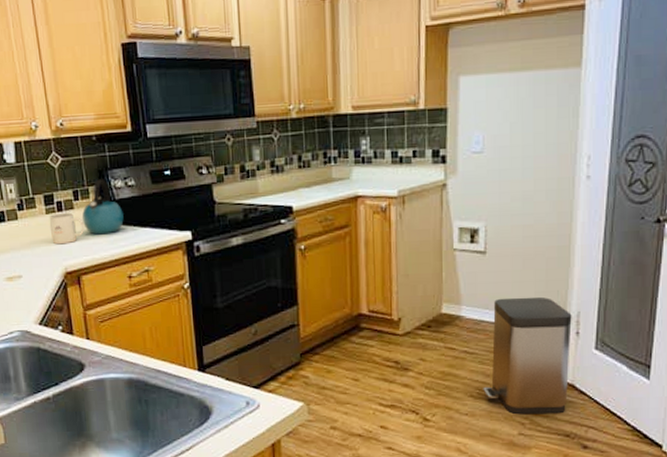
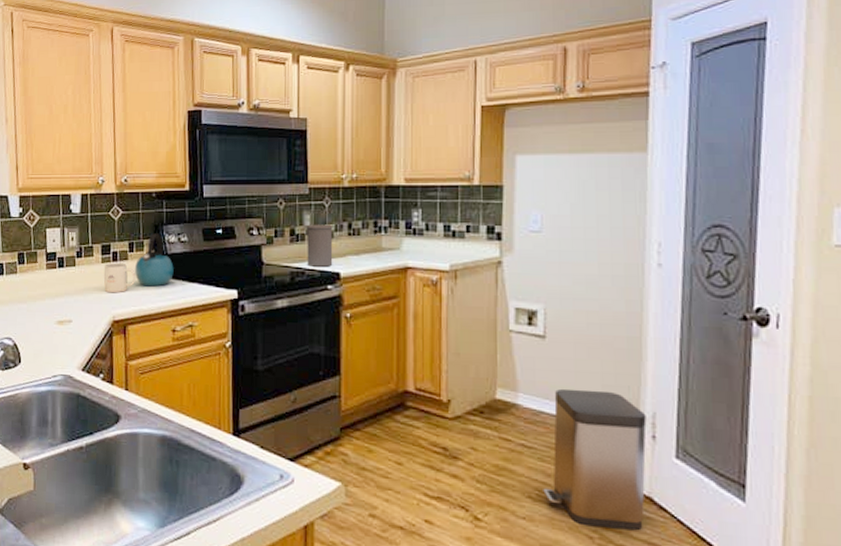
canister: none [256,158,285,202] -> present [306,224,333,267]

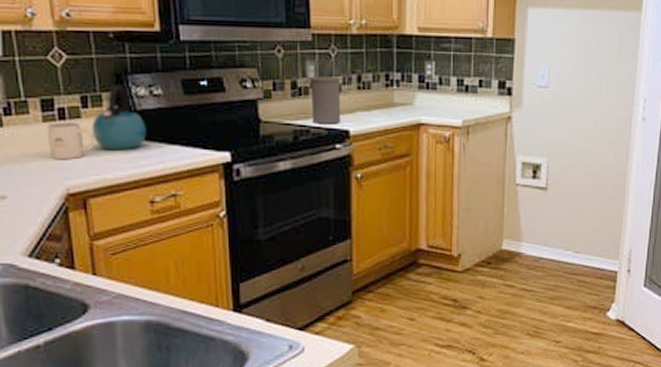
pedal bin: present [543,388,647,531] -> none [539,234,624,352]

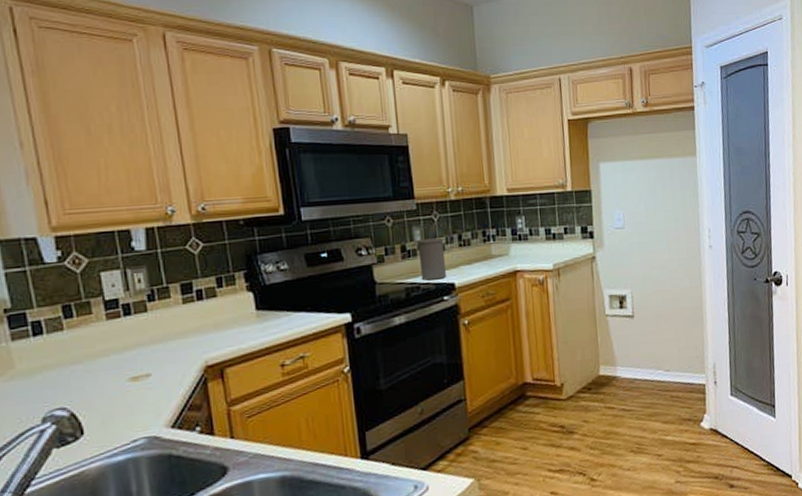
mug: present [46,123,95,160] -> none [186,301,230,337]
kettle: present [91,84,147,151] -> none [226,264,276,323]

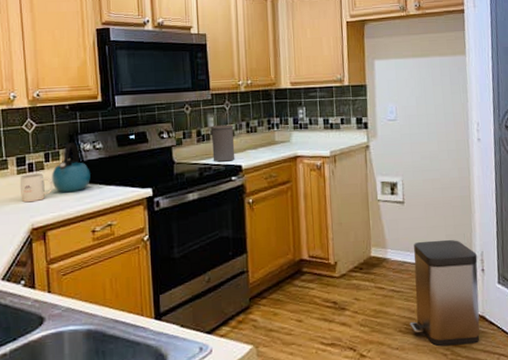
mug: none [186,301,230,337] -> present [19,173,53,203]
kettle: none [226,264,276,323] -> present [51,143,91,193]
pedal bin: none [641,352,713,464] -> present [409,239,480,347]

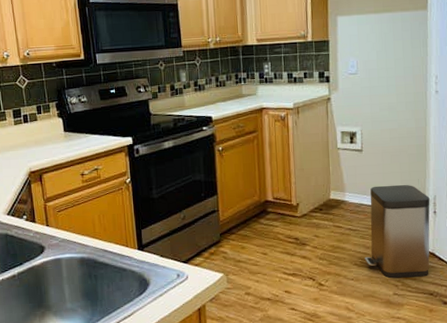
mug: present [19,173,53,203] -> none [17,124,46,150]
kettle: present [51,143,91,193] -> none [43,97,78,141]
canister: present [210,124,235,162] -> none [182,79,206,114]

